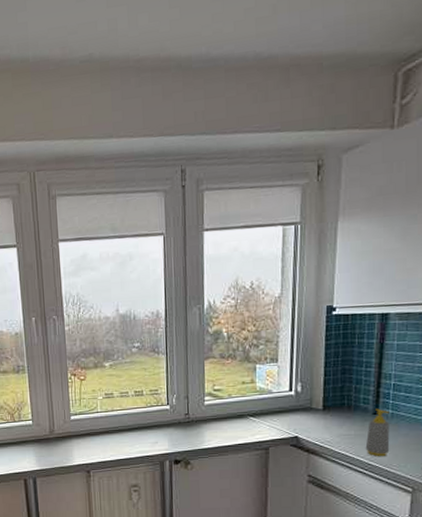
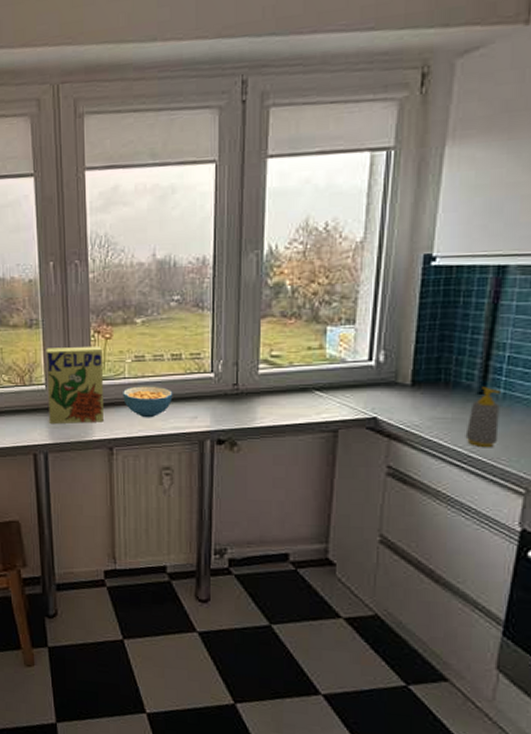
cereal box: none [31,386,81,453] -> present [46,345,103,423]
cereal bowl: none [96,418,138,445] -> present [123,386,173,418]

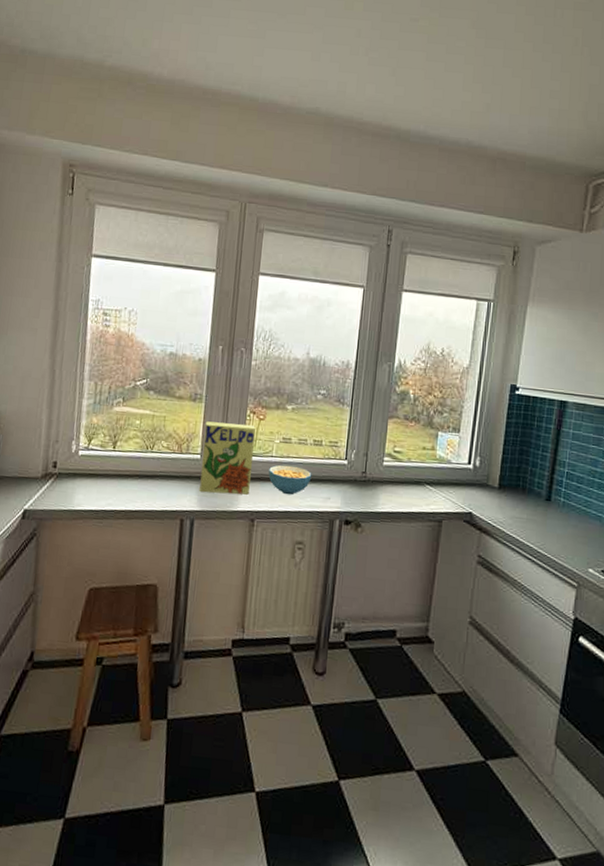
soap bottle: present [465,386,500,447] -> none [536,494,561,545]

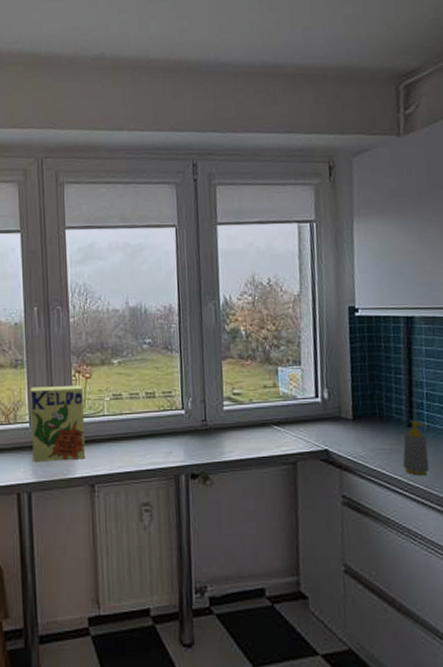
cereal bowl: present [268,465,312,495] -> none [103,422,149,454]
soap bottle: none [536,494,561,545] -> present [402,420,430,475]

